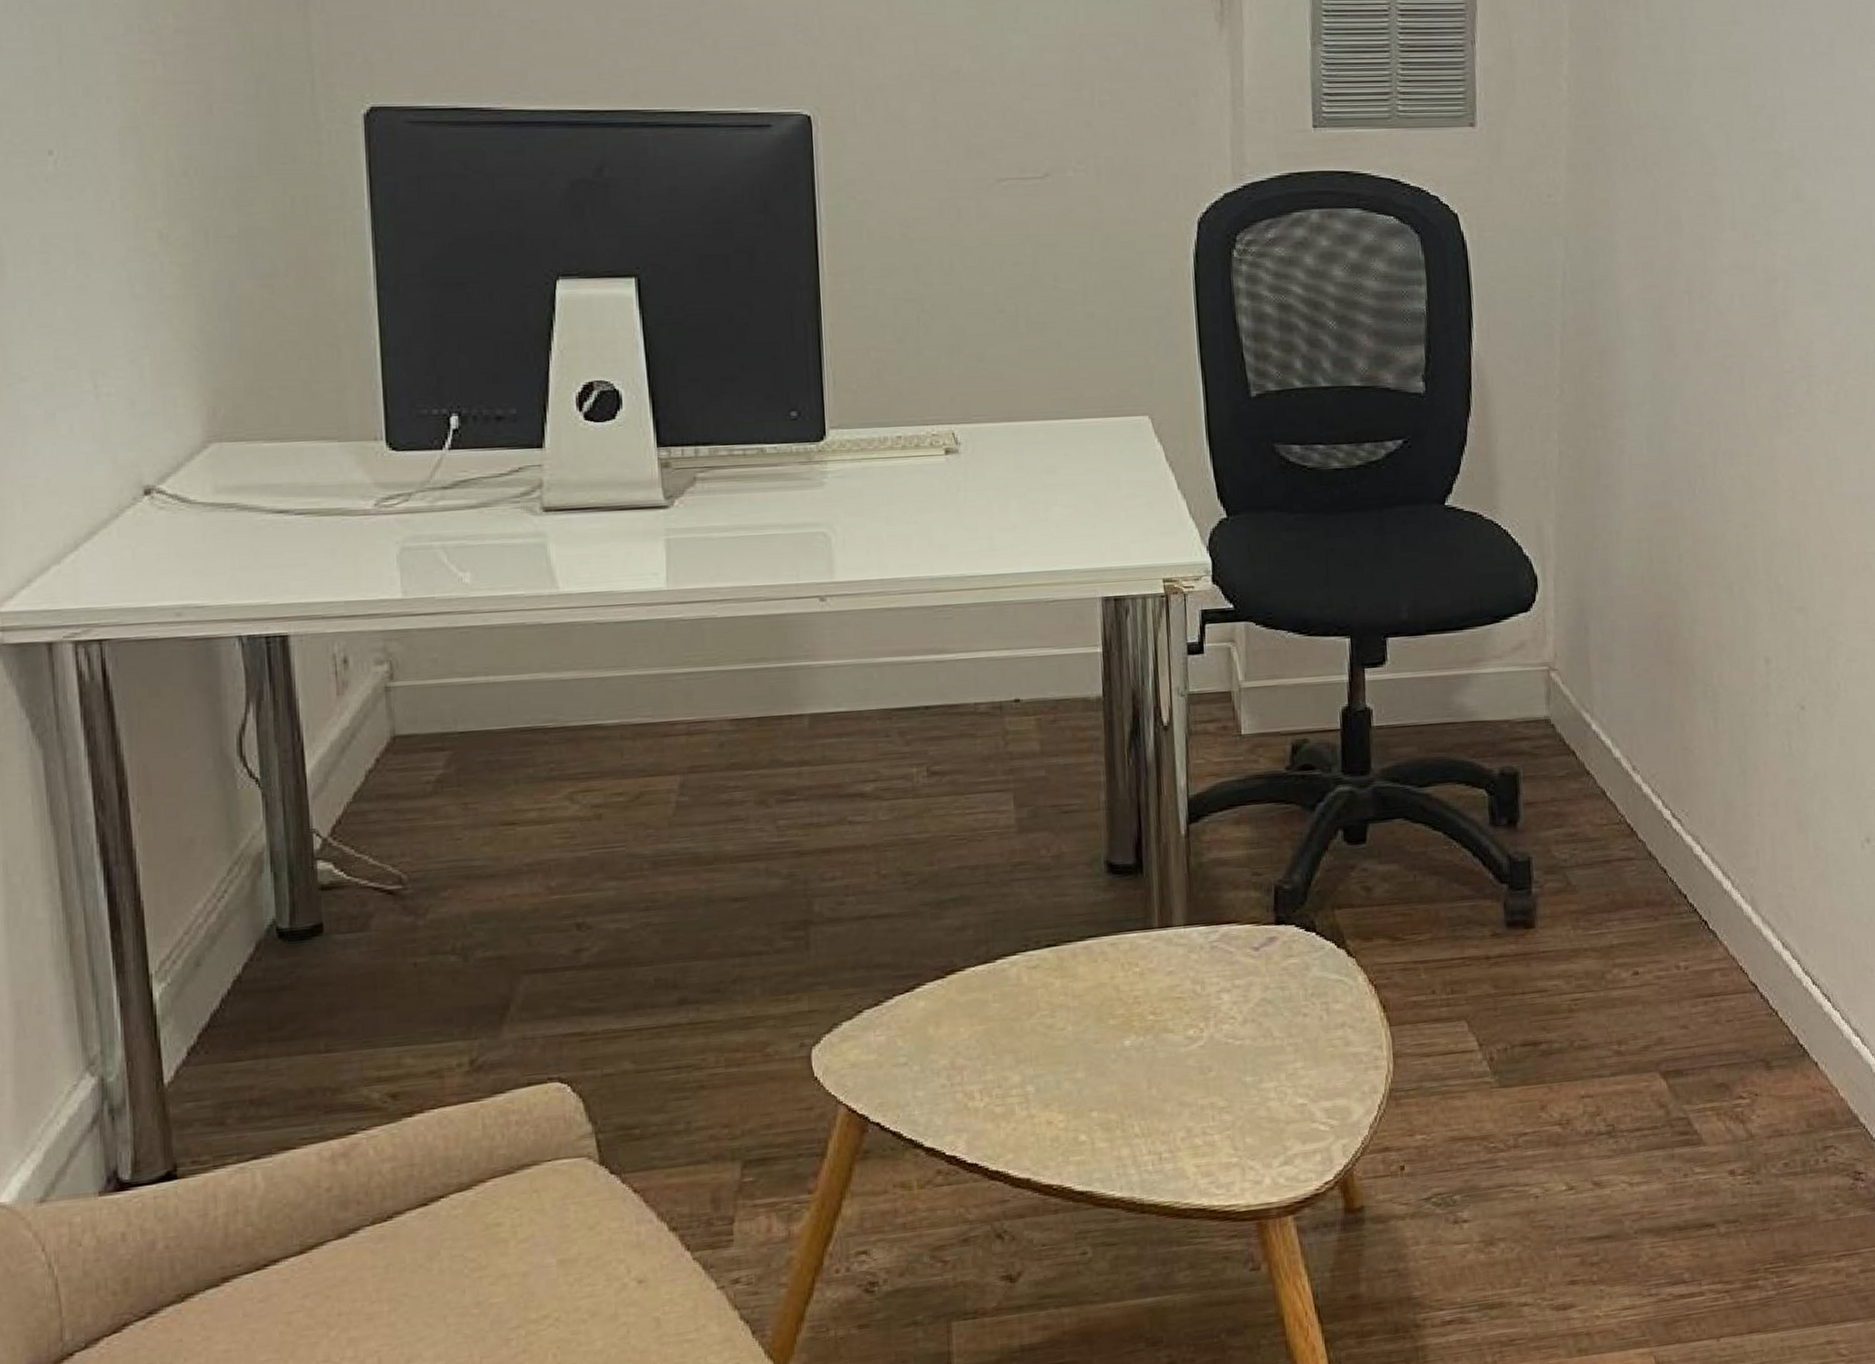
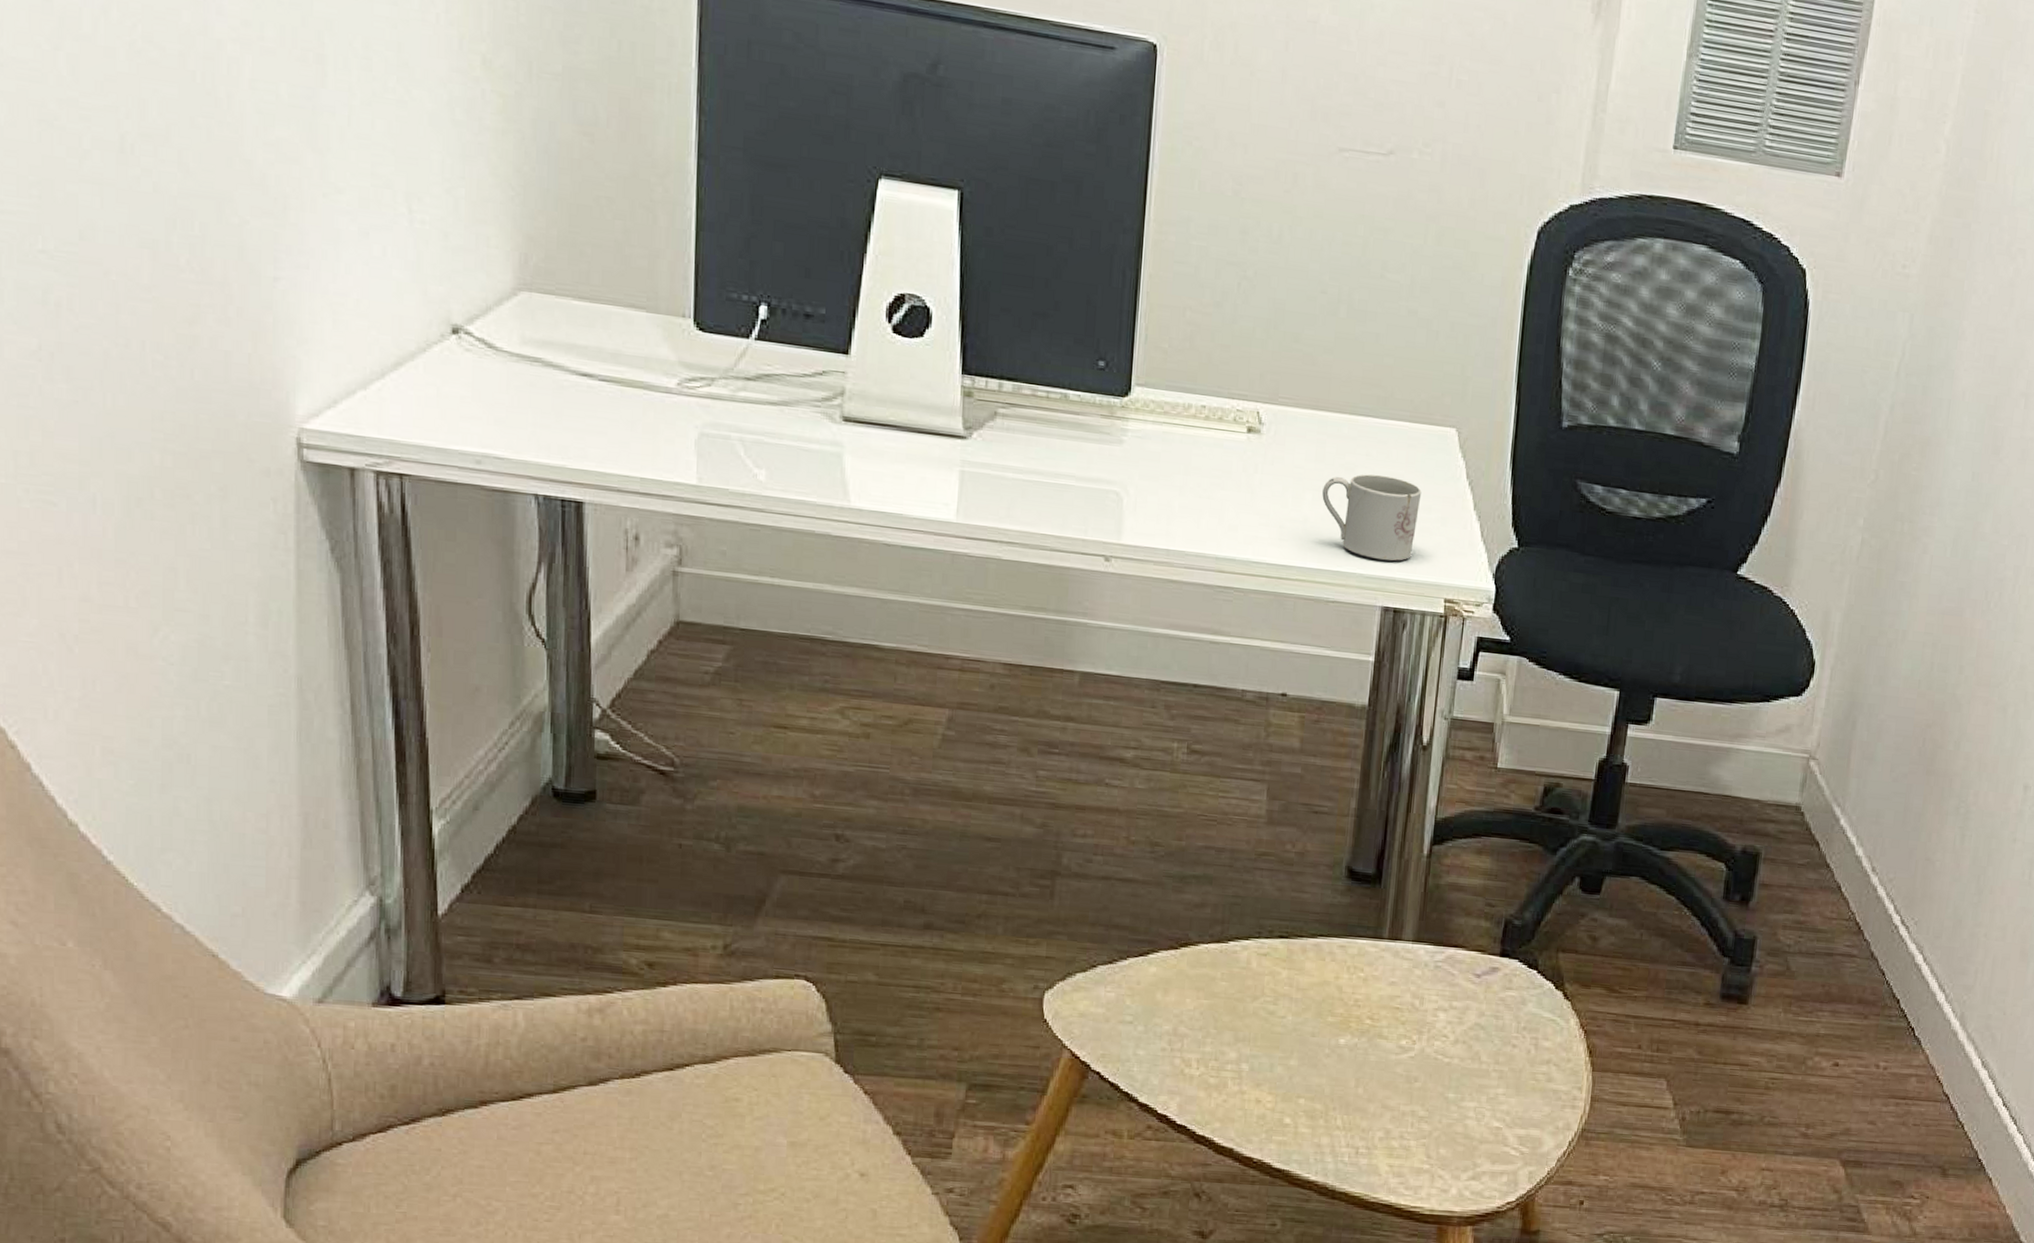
mug: none [1027,471,1125,553] -> present [1322,474,1422,561]

